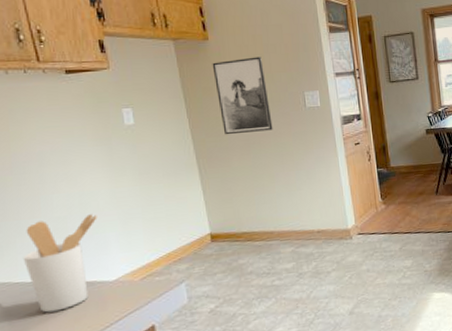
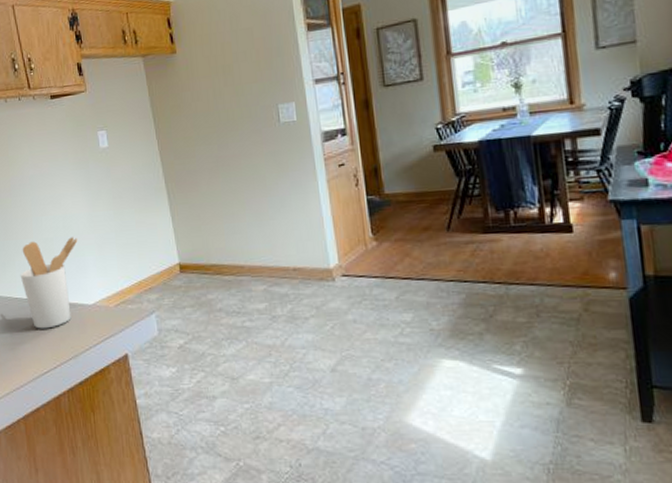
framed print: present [212,56,273,135] -> none [180,67,243,157]

